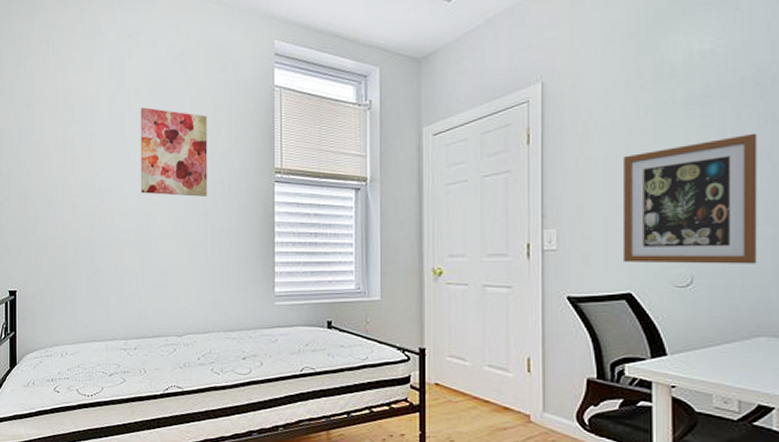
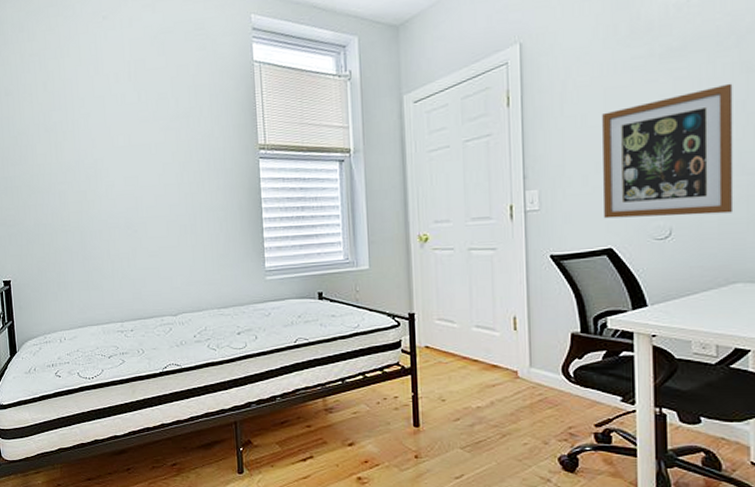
wall art: present [140,107,208,197] -> none [120,90,194,178]

